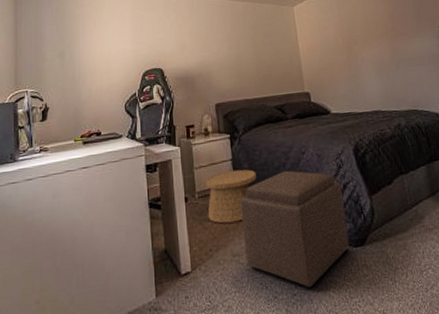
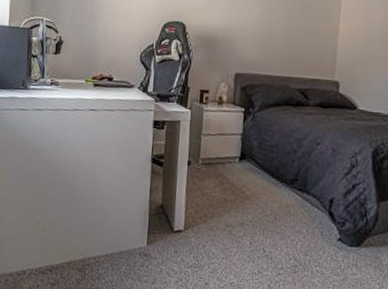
basket: present [206,169,257,224] -> none [208,144,264,196]
ottoman: present [240,170,350,288] -> none [239,158,350,272]

